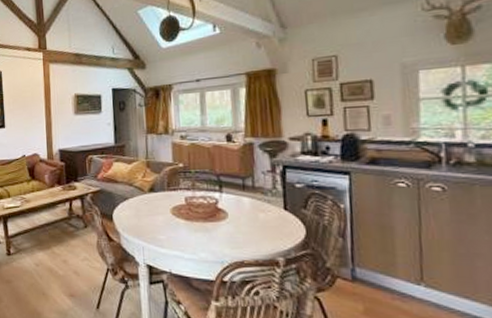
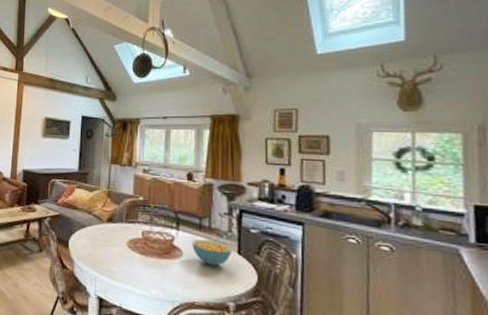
cereal bowl: none [236,199,278,224] -> present [192,239,232,266]

